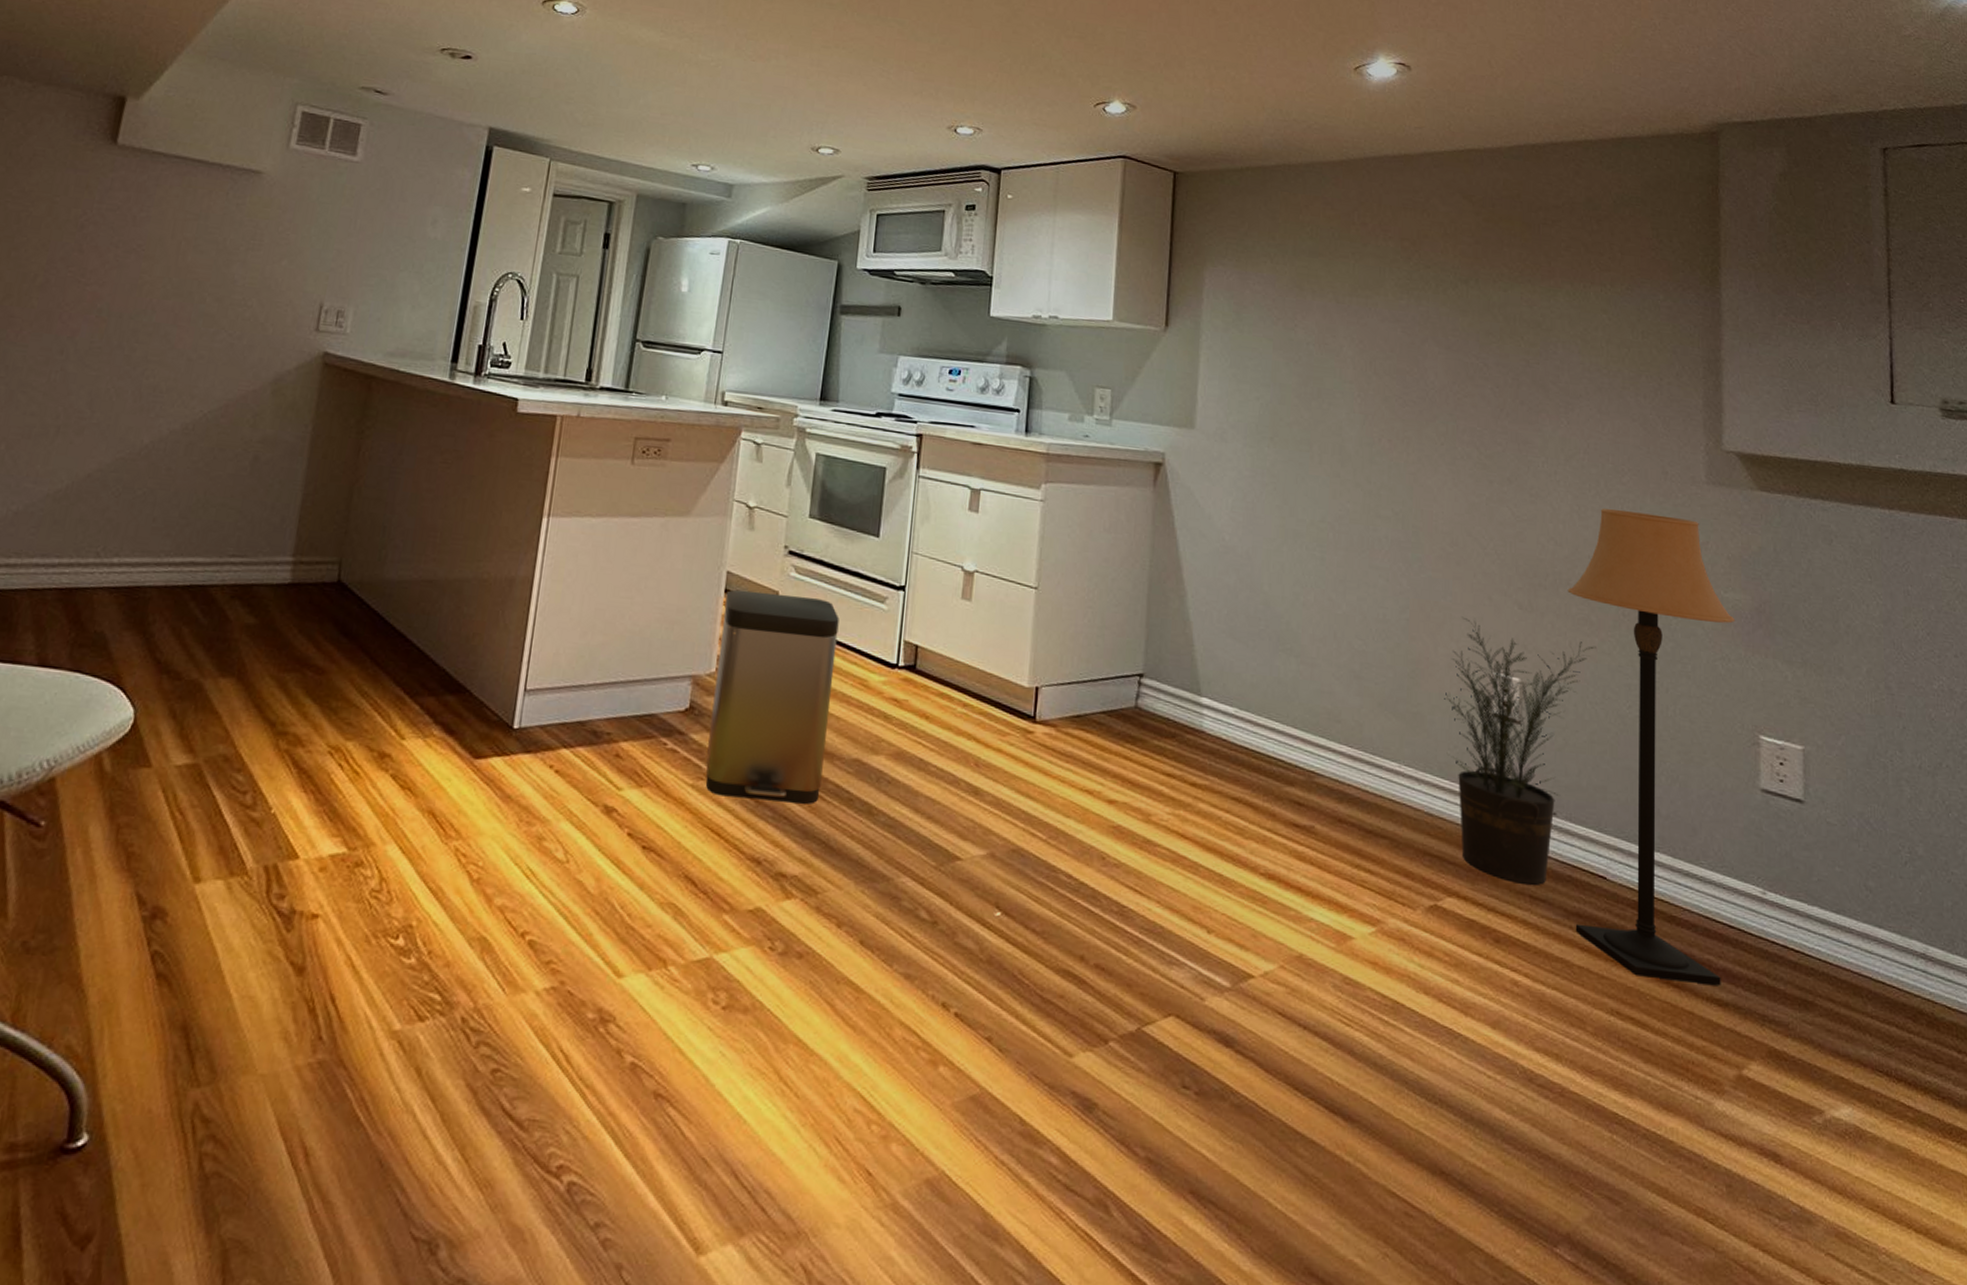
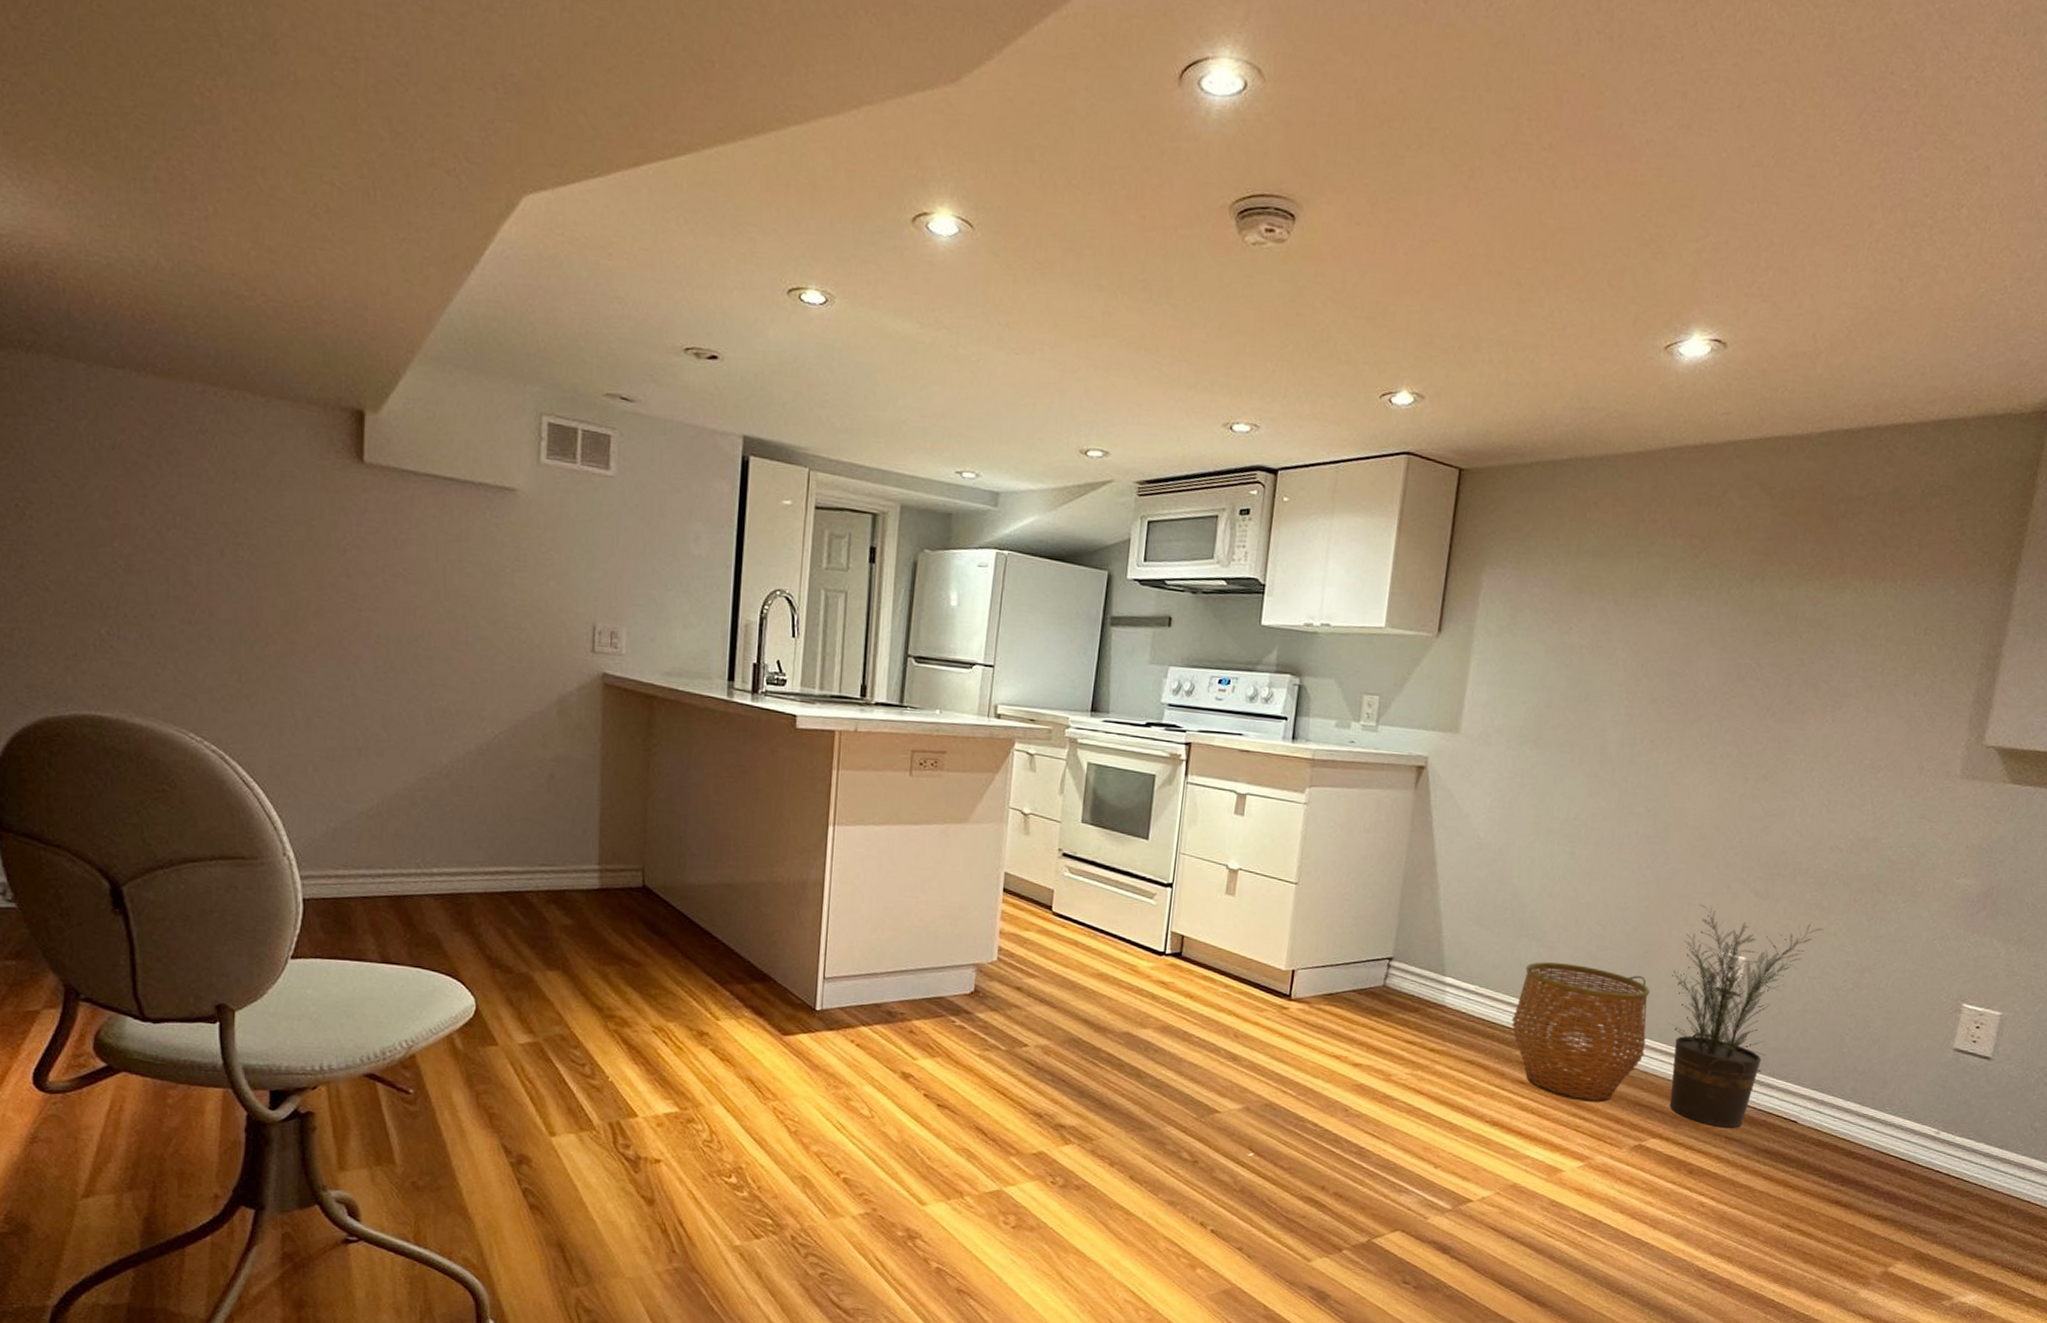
pedal bin: present [706,589,839,804] -> none [991,888,1111,1069]
basket: none [1277,681,1427,851] -> present [1511,962,1650,1103]
lamp: present [1567,508,1735,987] -> none [1762,803,1962,1206]

